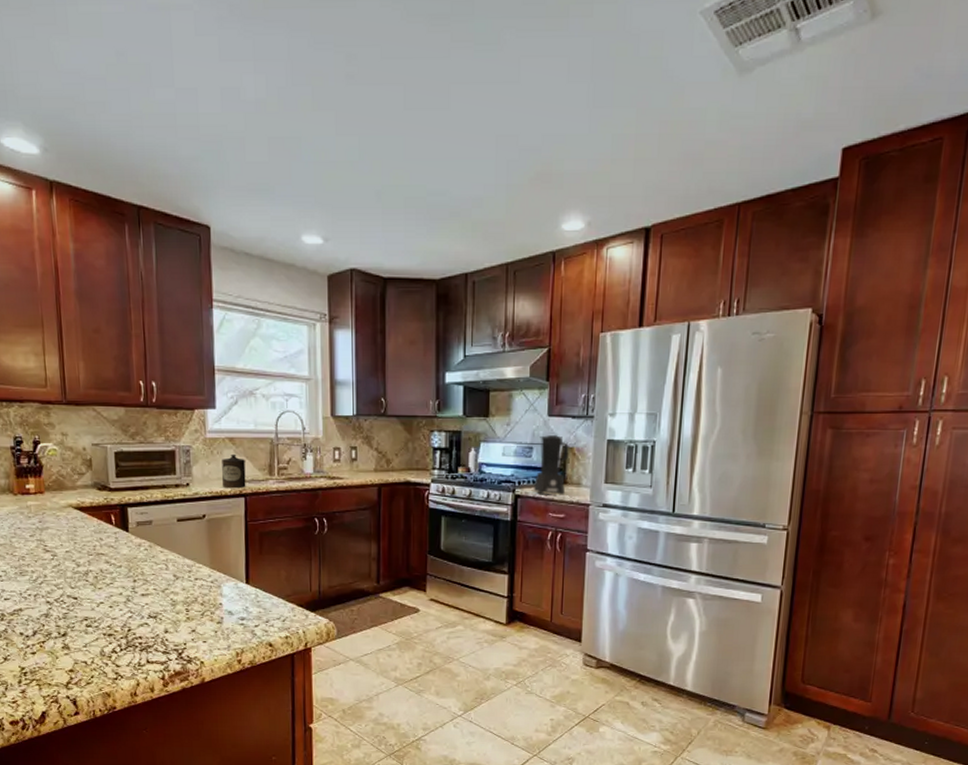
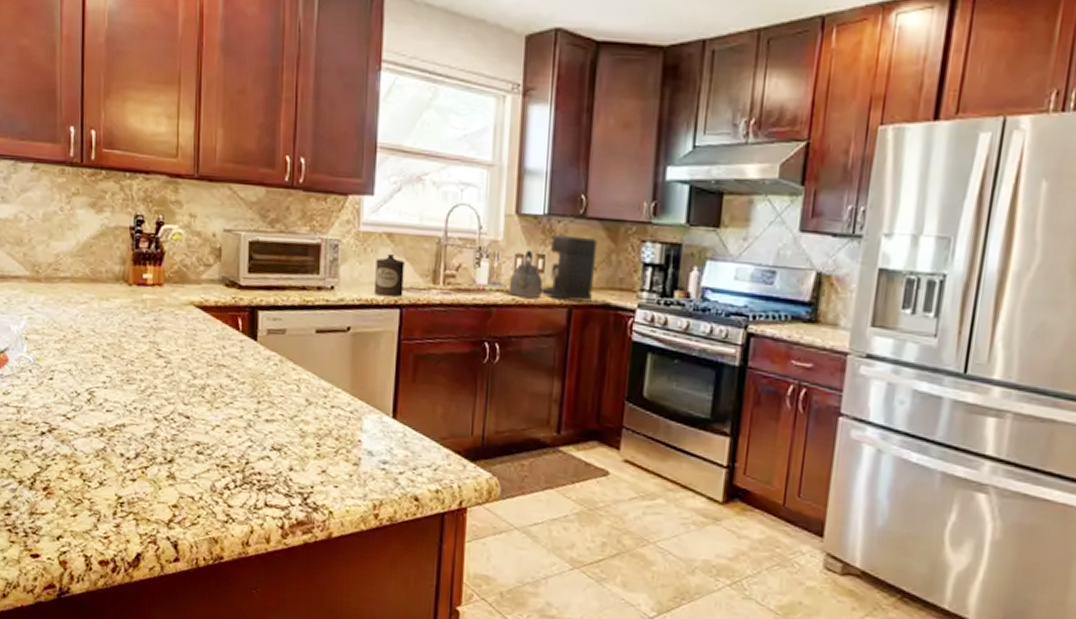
kettle: none [330,444,356,482] -> present [508,250,543,299]
coffee maker: none [355,430,397,481] -> present [540,234,598,302]
blender: present [533,435,569,495] -> none [772,256,826,338]

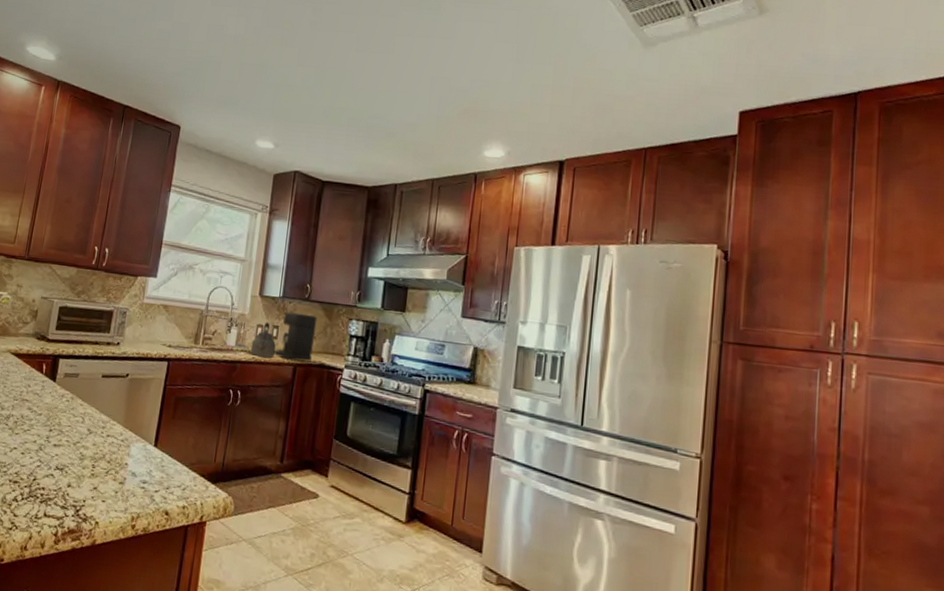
canister: present [373,253,404,298] -> none [149,320,175,353]

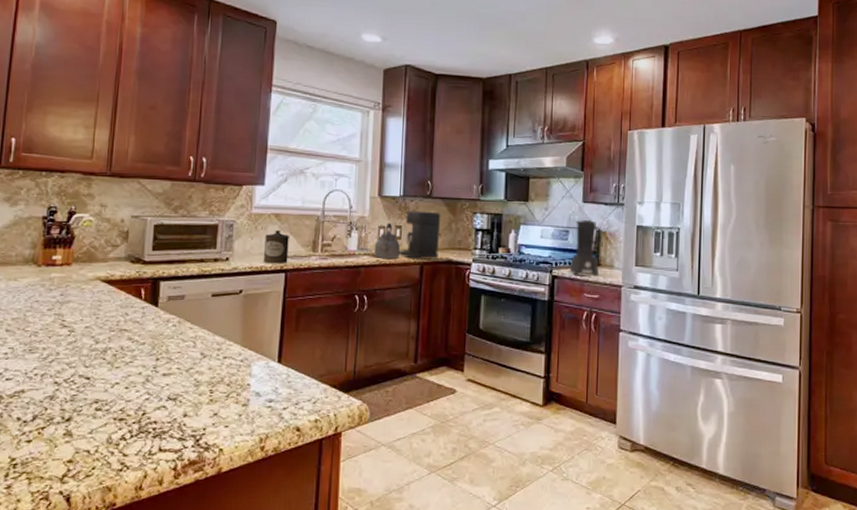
canister: none [149,320,175,353] -> present [263,229,289,264]
blender: none [442,335,480,395] -> present [569,220,602,277]

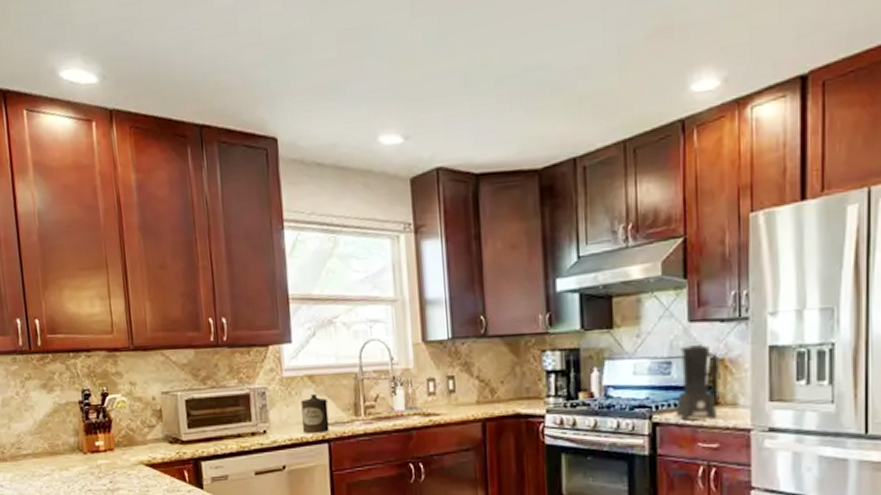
kettle: present [374,222,400,260] -> none [424,373,456,419]
coffee maker: present [398,210,441,259] -> none [454,354,503,415]

